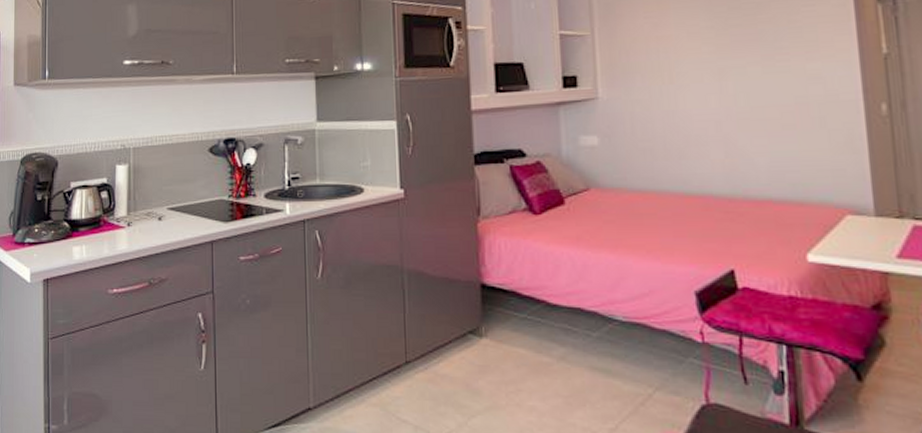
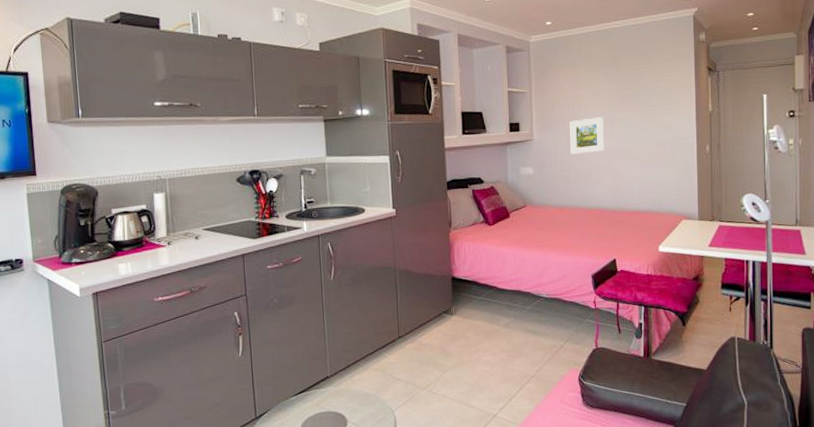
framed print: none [653,65,708,118] -> present [570,117,604,155]

